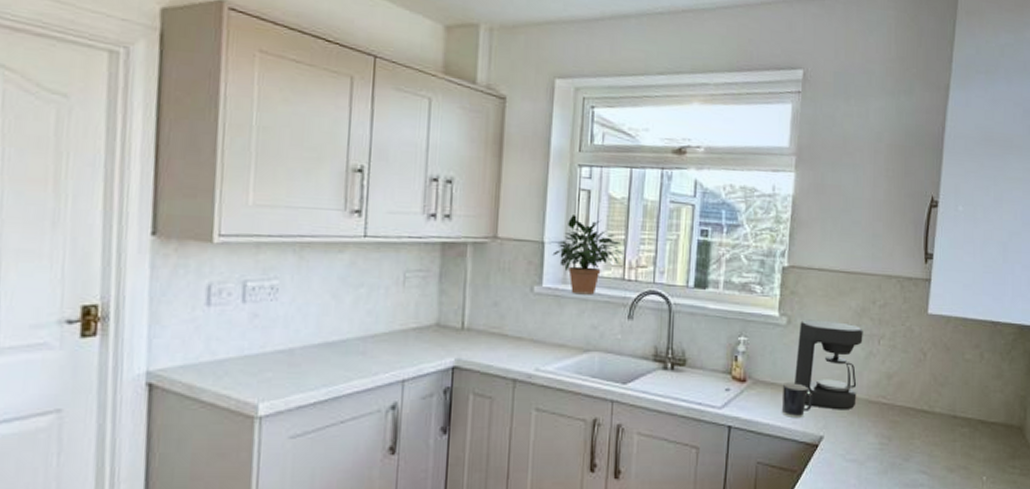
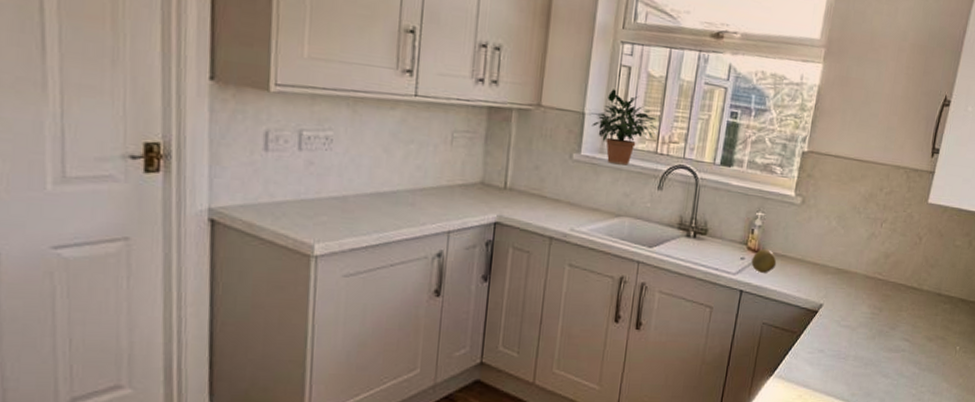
fruit: none [738,377,766,406] -> present [751,249,777,274]
mug: present [781,383,813,419] -> none [789,255,818,288]
coffee maker: present [794,319,863,410] -> none [802,200,869,283]

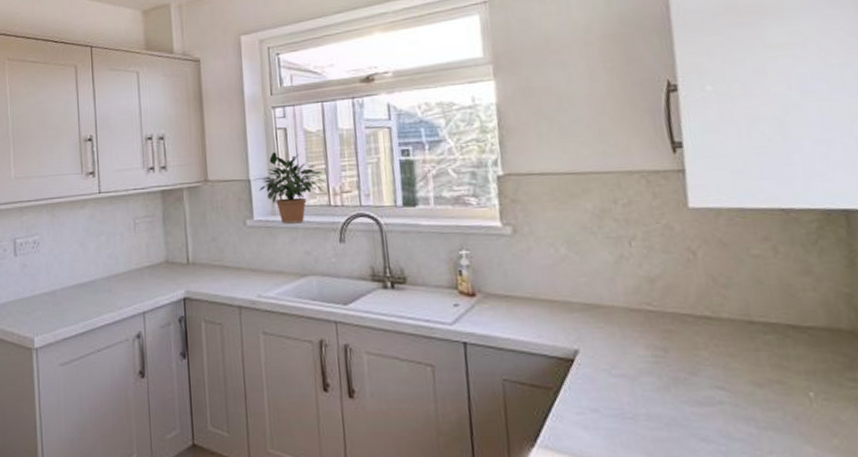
fruit: present [751,249,777,274] -> none [468,291,502,321]

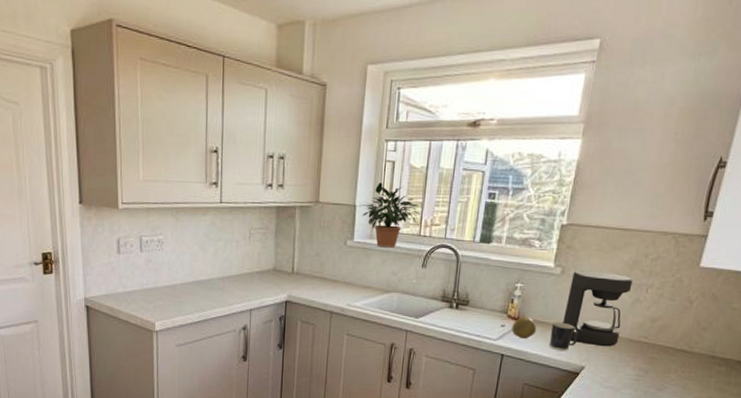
fruit: none [468,291,502,321] -> present [511,316,537,340]
mug: none [518,294,559,332] -> present [549,322,579,352]
coffee maker: none [528,226,614,321] -> present [563,270,633,347]

